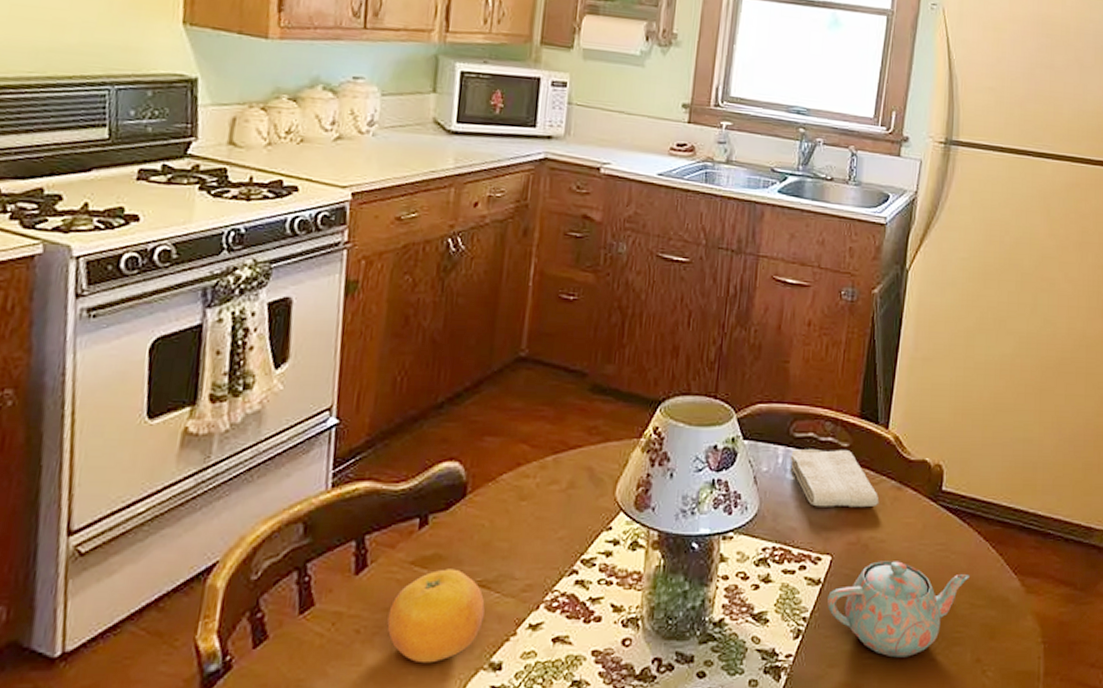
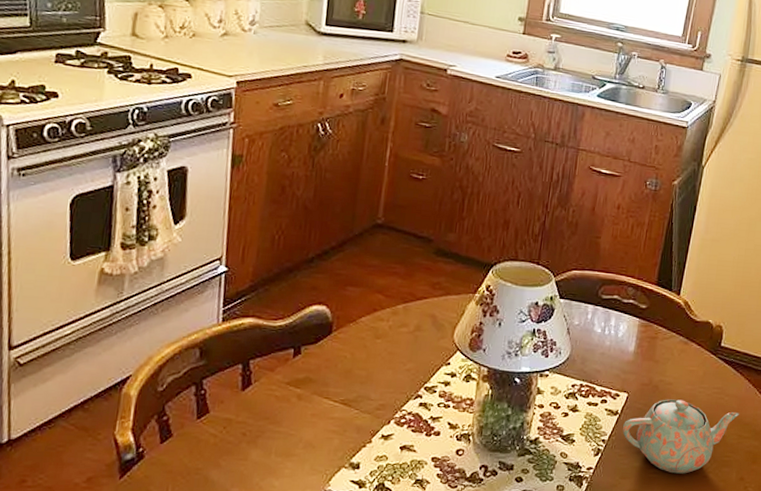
fruit: present [387,569,485,664] -> none [267,389,347,461]
washcloth: present [789,448,879,508] -> none [597,308,669,357]

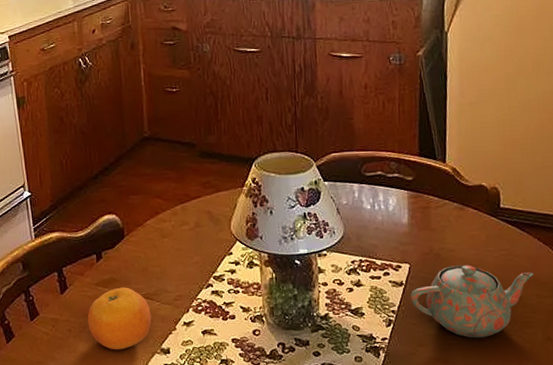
fruit: none [267,389,347,461] -> present [87,287,152,350]

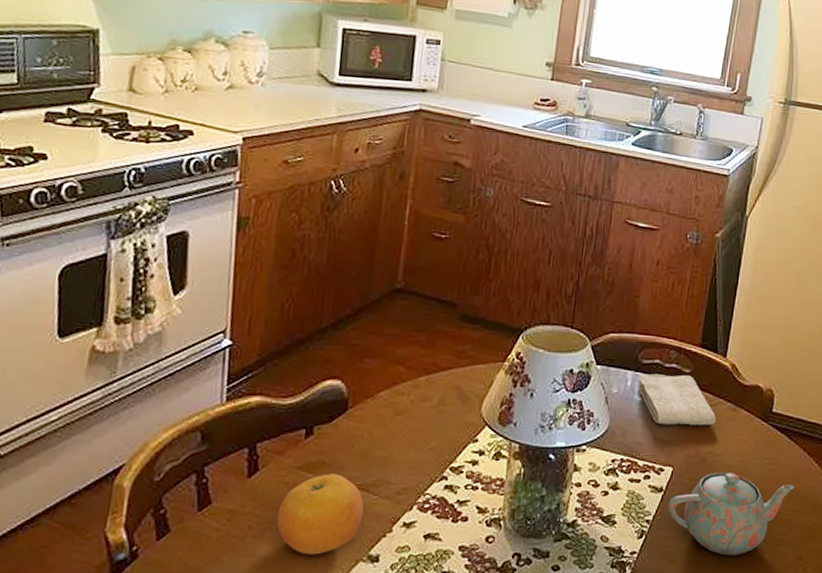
washcloth: none [364,182,445,228] -> present [637,373,717,426]

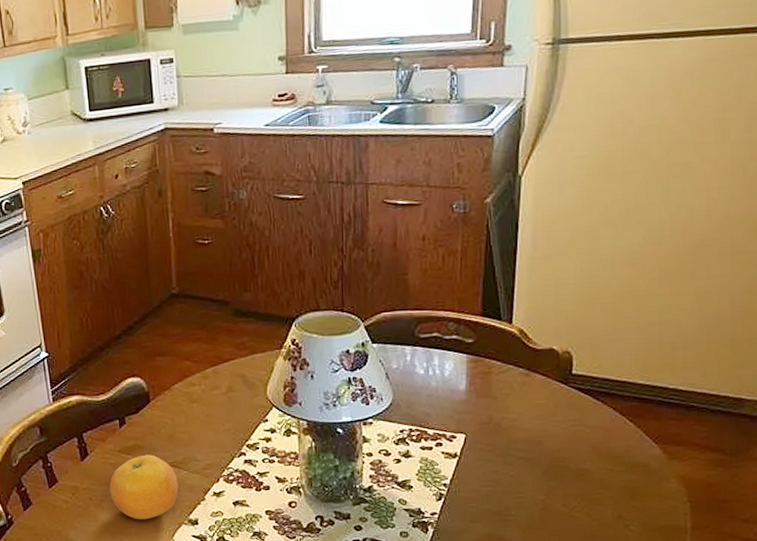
washcloth: present [637,373,717,426] -> none [417,345,508,395]
teapot: present [668,472,795,556] -> none [465,436,606,515]

